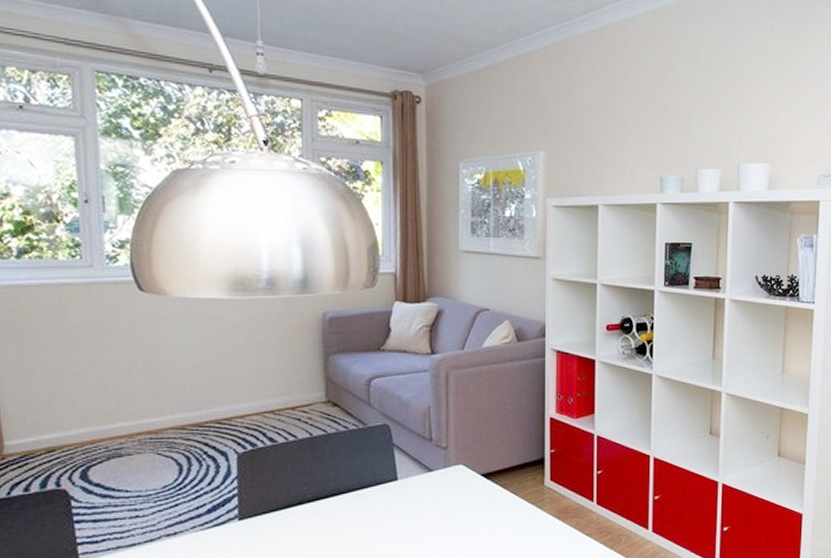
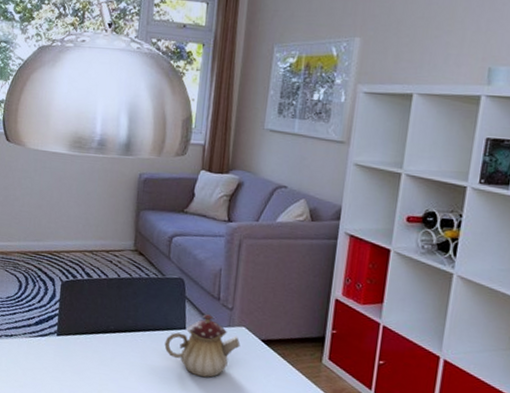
teapot: none [375,459,460,529] -> present [164,314,241,378]

